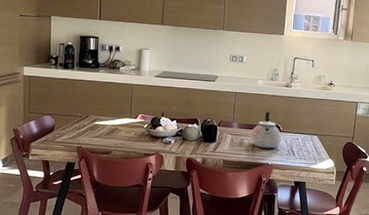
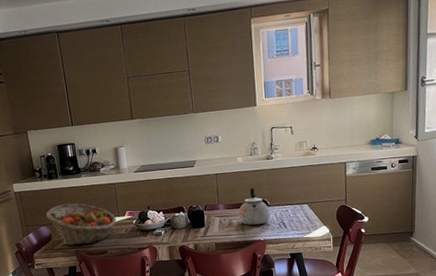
fruit basket: none [53,96,127,142] -> present [46,203,116,246]

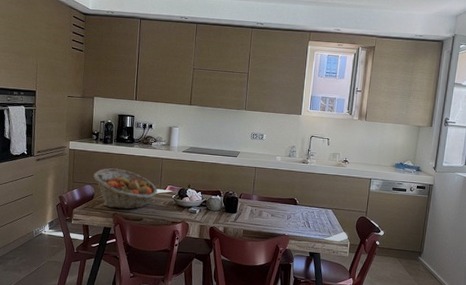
kettle: present [239,187,271,226] -> none [269,185,298,221]

